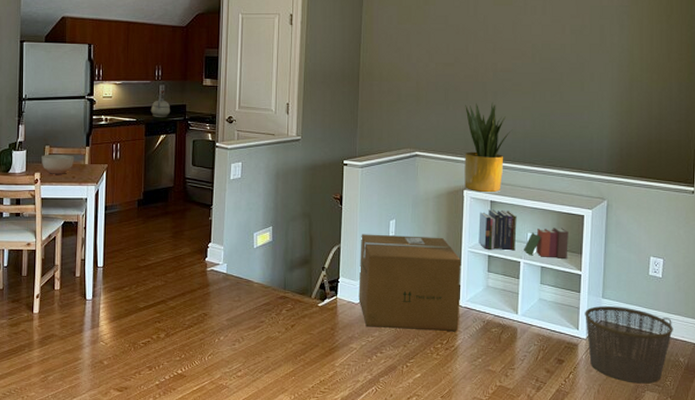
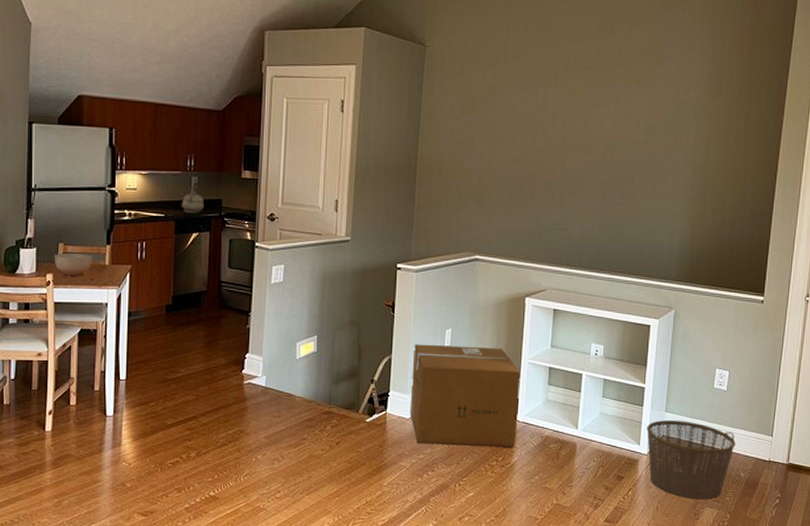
planter: present [464,102,513,192] -> none [526,203,580,300]
books: present [478,209,517,251] -> none [539,318,581,363]
books: present [523,228,569,259] -> none [585,338,634,371]

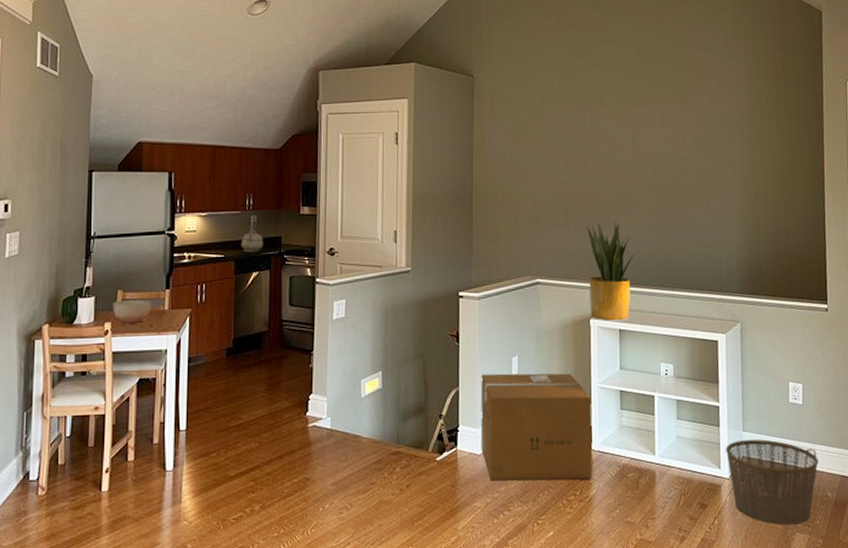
planter: none [526,203,580,300] -> present [587,221,638,320]

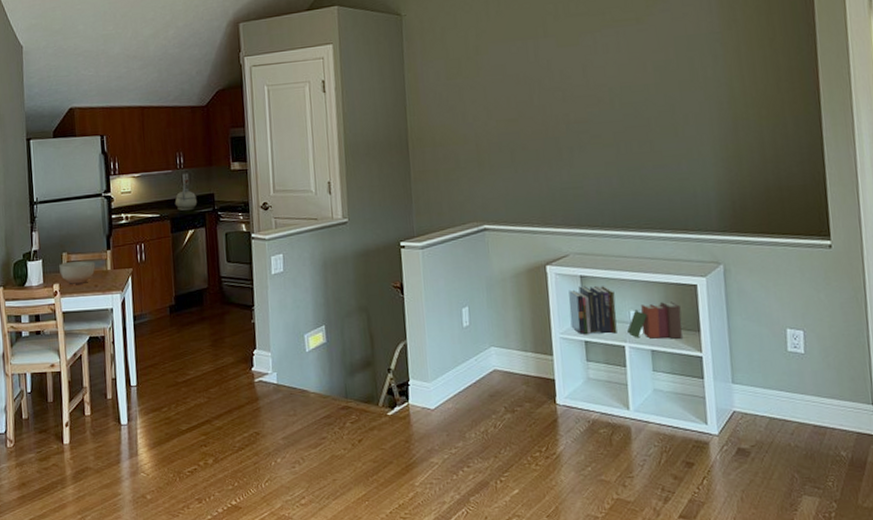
box: present [480,373,592,481] -> none [429,323,558,437]
planter: present [587,221,638,320] -> none [536,159,597,266]
books: none [608,338,649,385] -> present [568,285,617,334]
books: none [656,355,704,390] -> present [626,302,682,339]
basket: present [726,439,819,525] -> none [712,392,828,487]

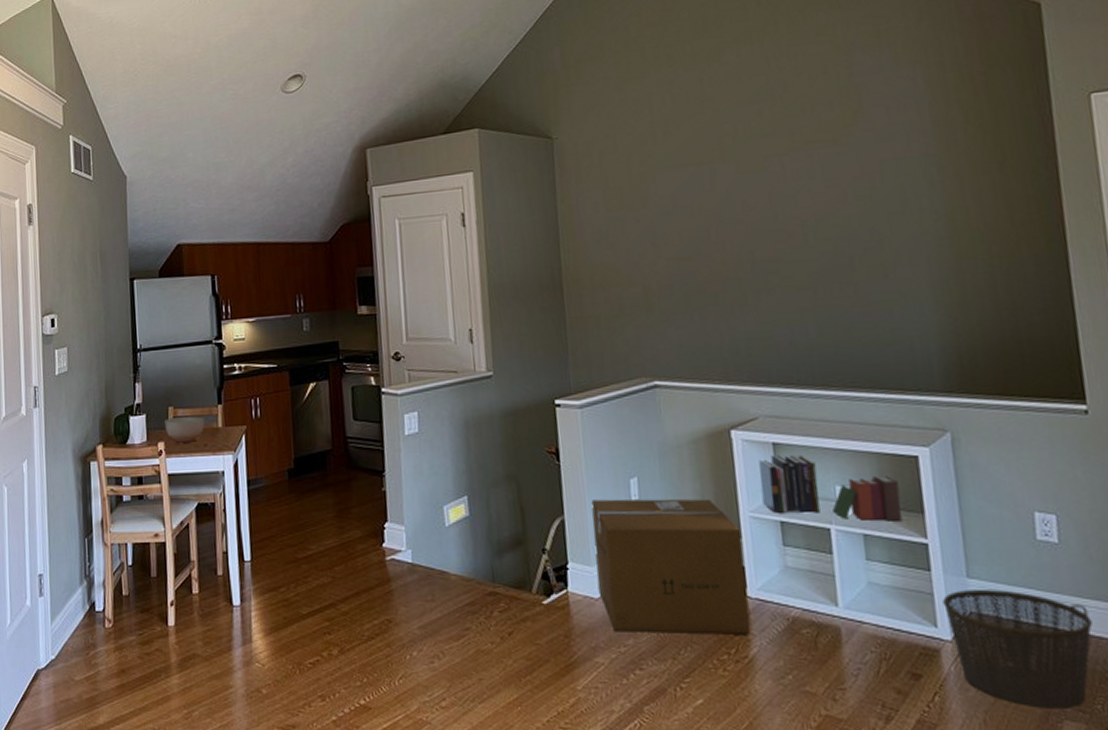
kettle: present [174,178,198,212] -> none [294,324,320,362]
box: none [429,323,558,437] -> present [591,498,750,635]
basket: none [712,392,828,487] -> present [942,590,1093,709]

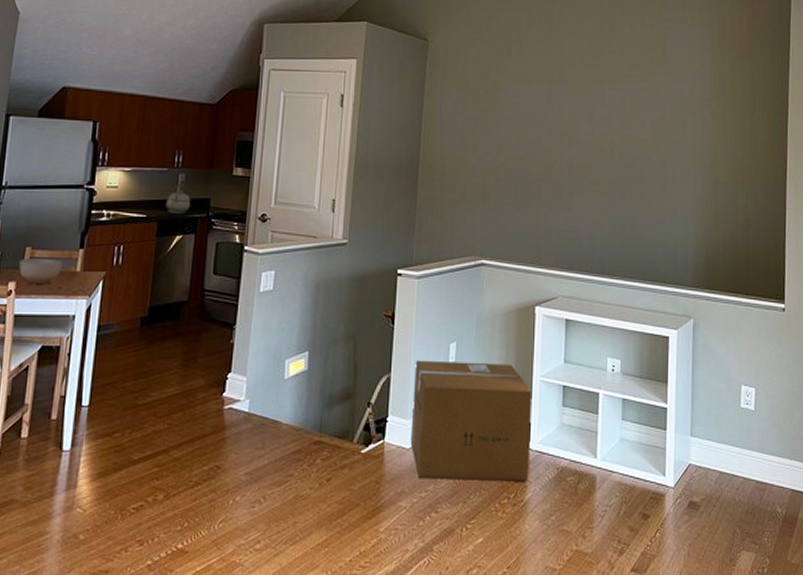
kettle: none [294,324,320,362] -> present [165,179,192,215]
books: present [759,454,820,514] -> none [552,330,595,380]
books: present [831,476,902,521] -> none [602,351,652,389]
basket: present [942,590,1093,709] -> none [672,446,769,542]

